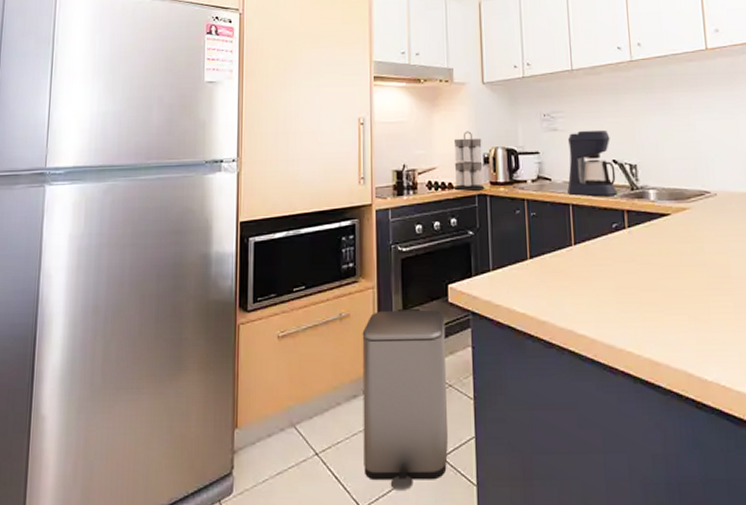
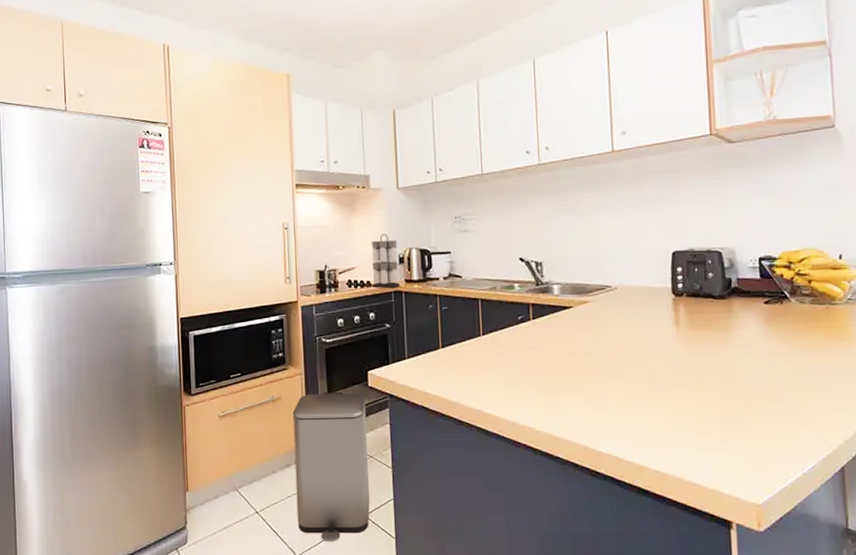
coffee maker: present [567,129,617,197] -> none [477,230,523,292]

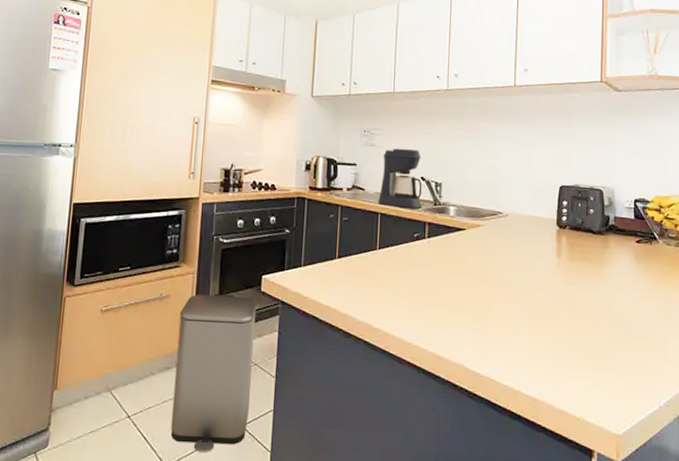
spice rack: present [372,233,400,288] -> none [277,139,306,194]
coffee maker: none [477,230,523,292] -> present [378,148,422,209]

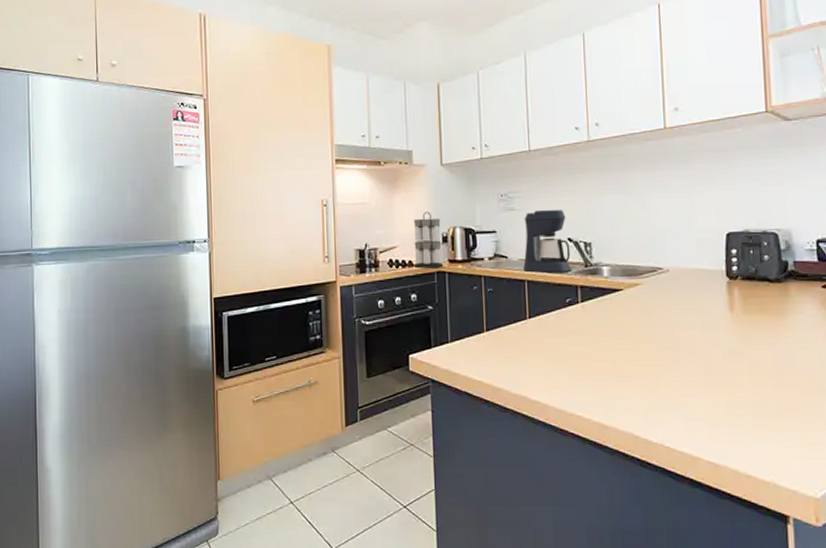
pedal bin: present [171,294,257,452] -> none [330,377,410,534]
spice rack: none [277,139,306,194] -> present [414,211,443,269]

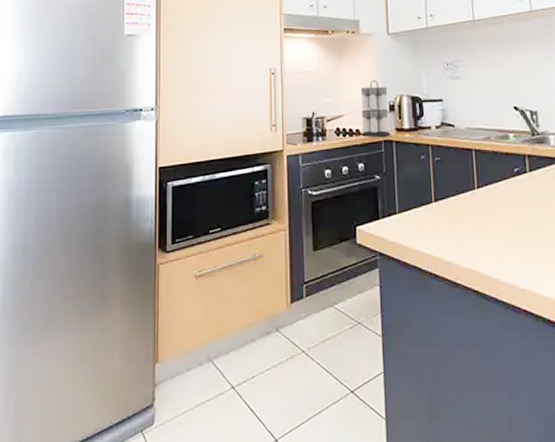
coffee maker: present [523,209,571,273] -> none [470,77,518,142]

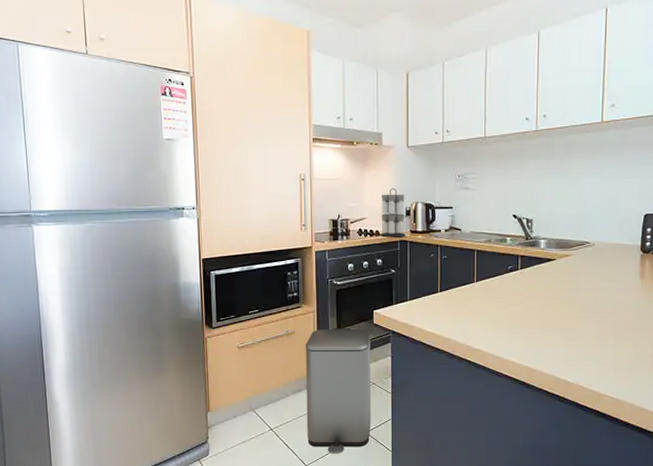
pedal bin: none [275,250,358,422] -> present [305,328,371,454]

